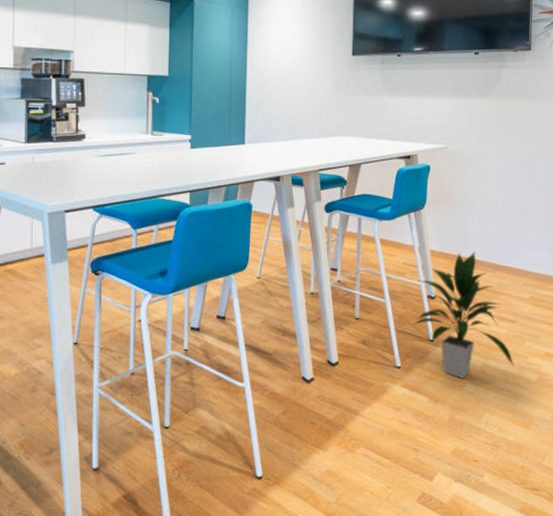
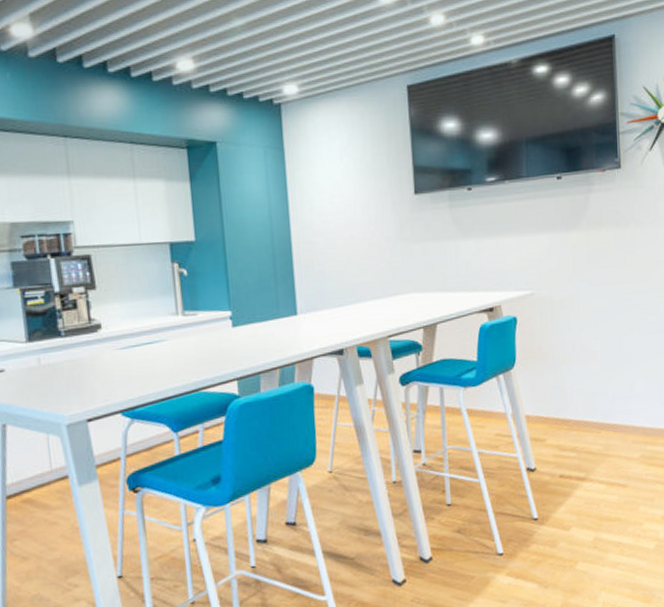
indoor plant: present [412,252,514,378] -> none [512,411,629,558]

